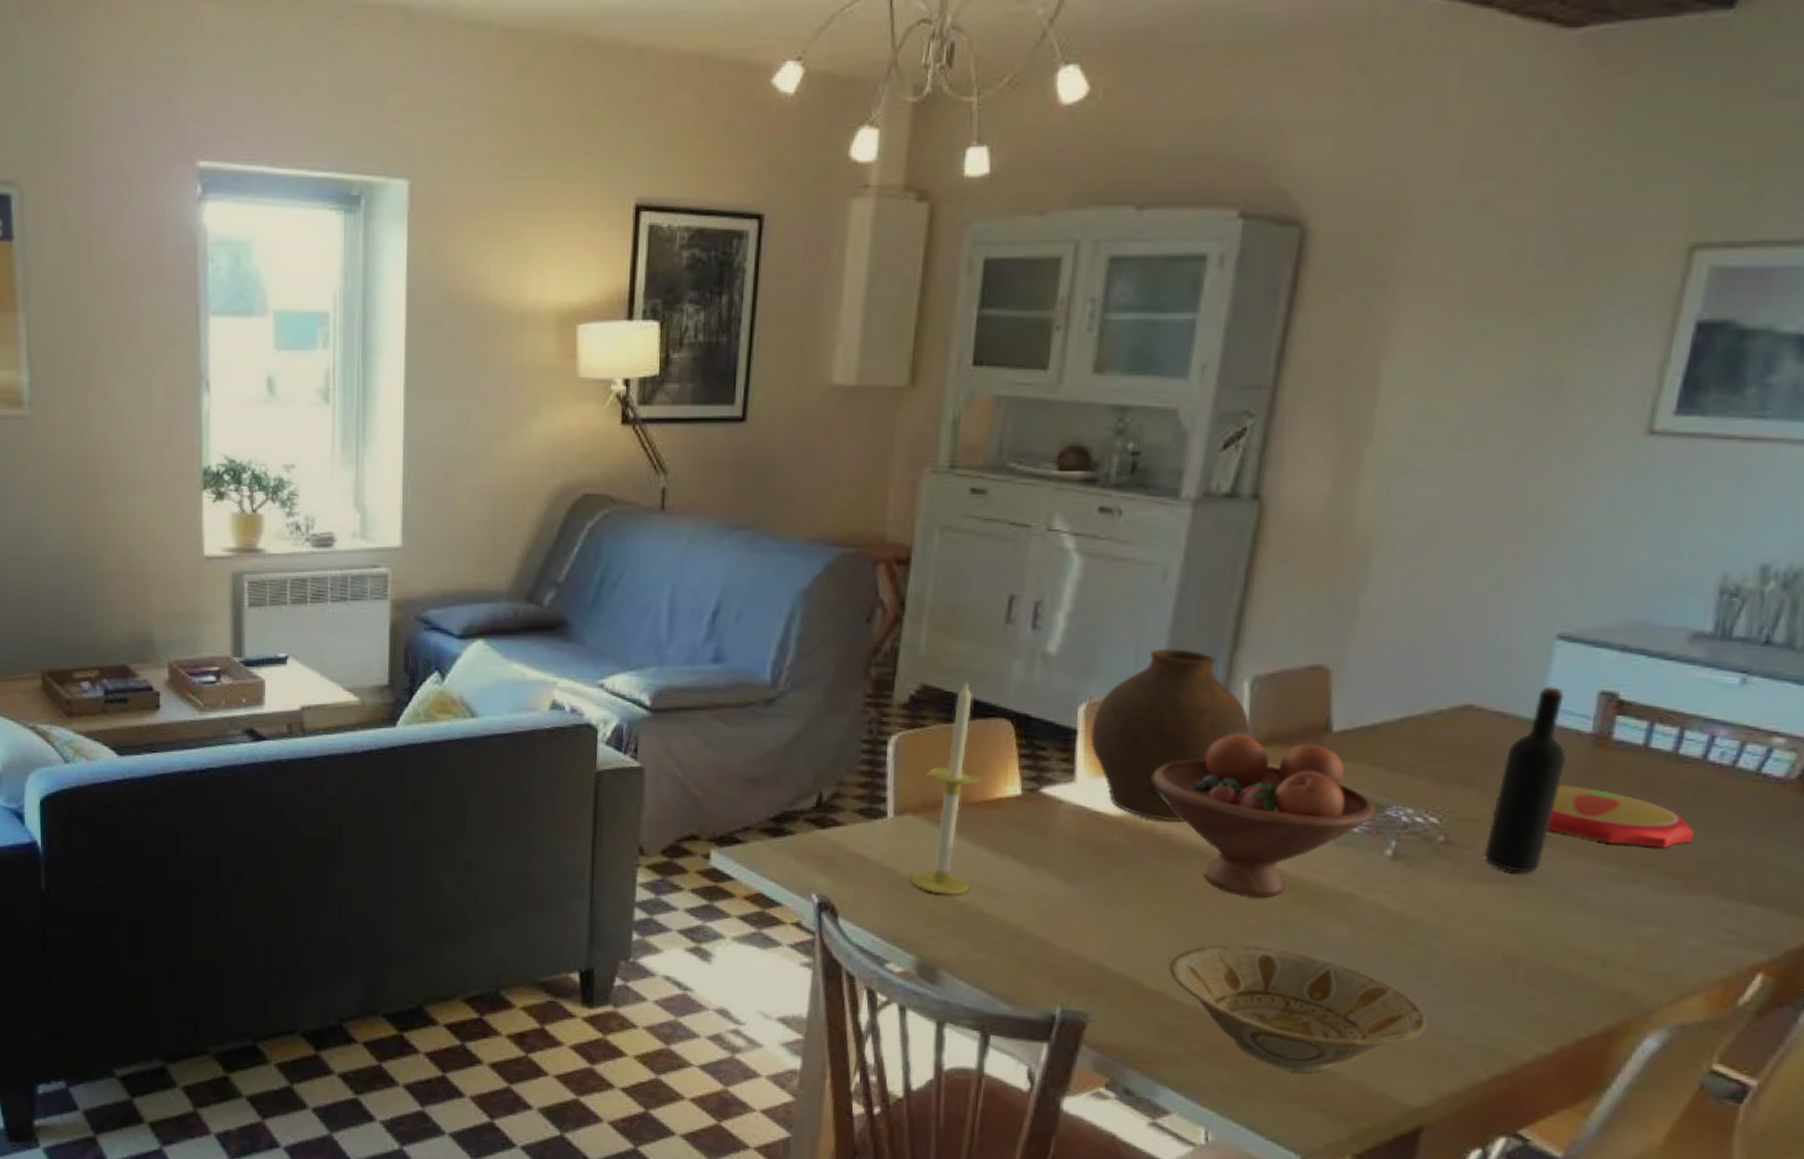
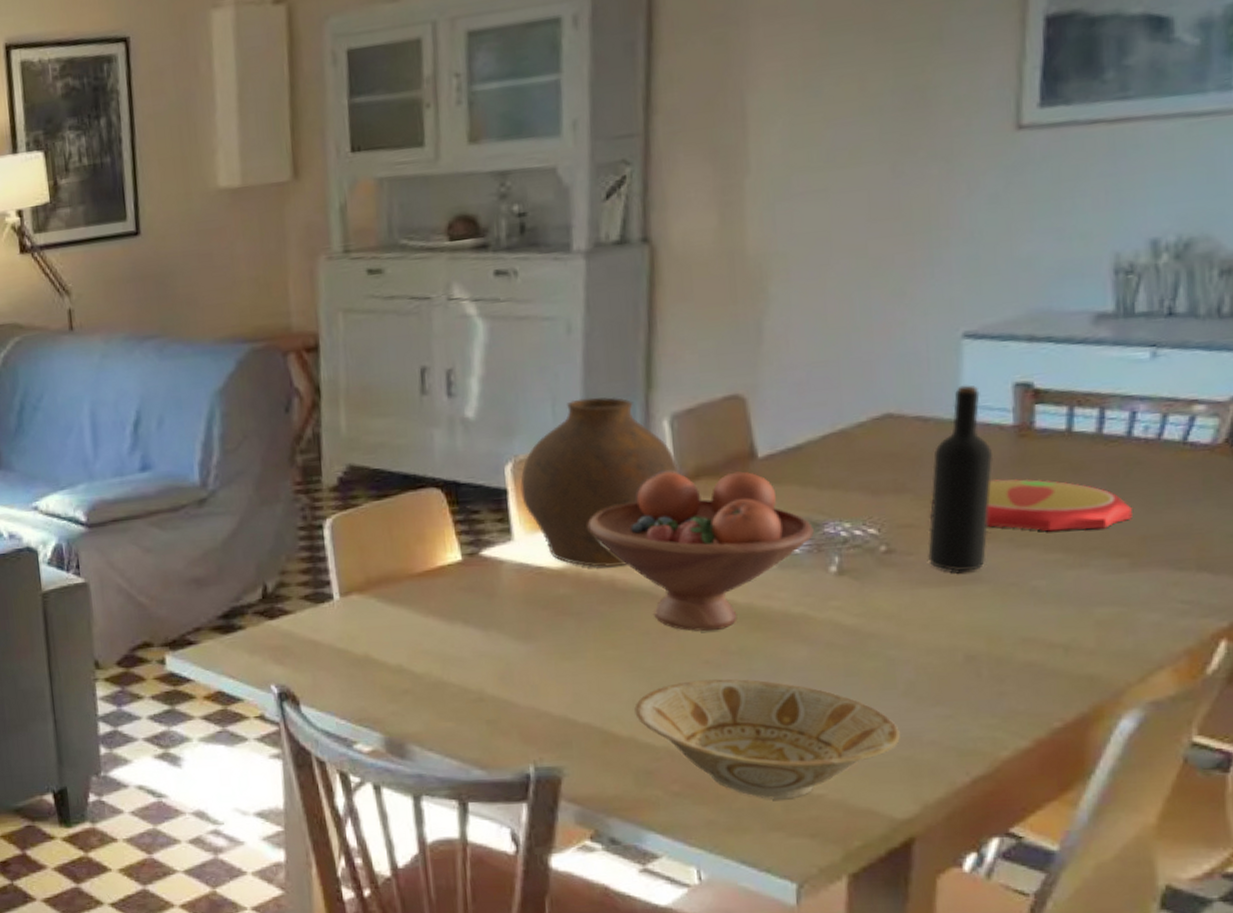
candle: present [910,681,980,895] -> none [366,456,426,669]

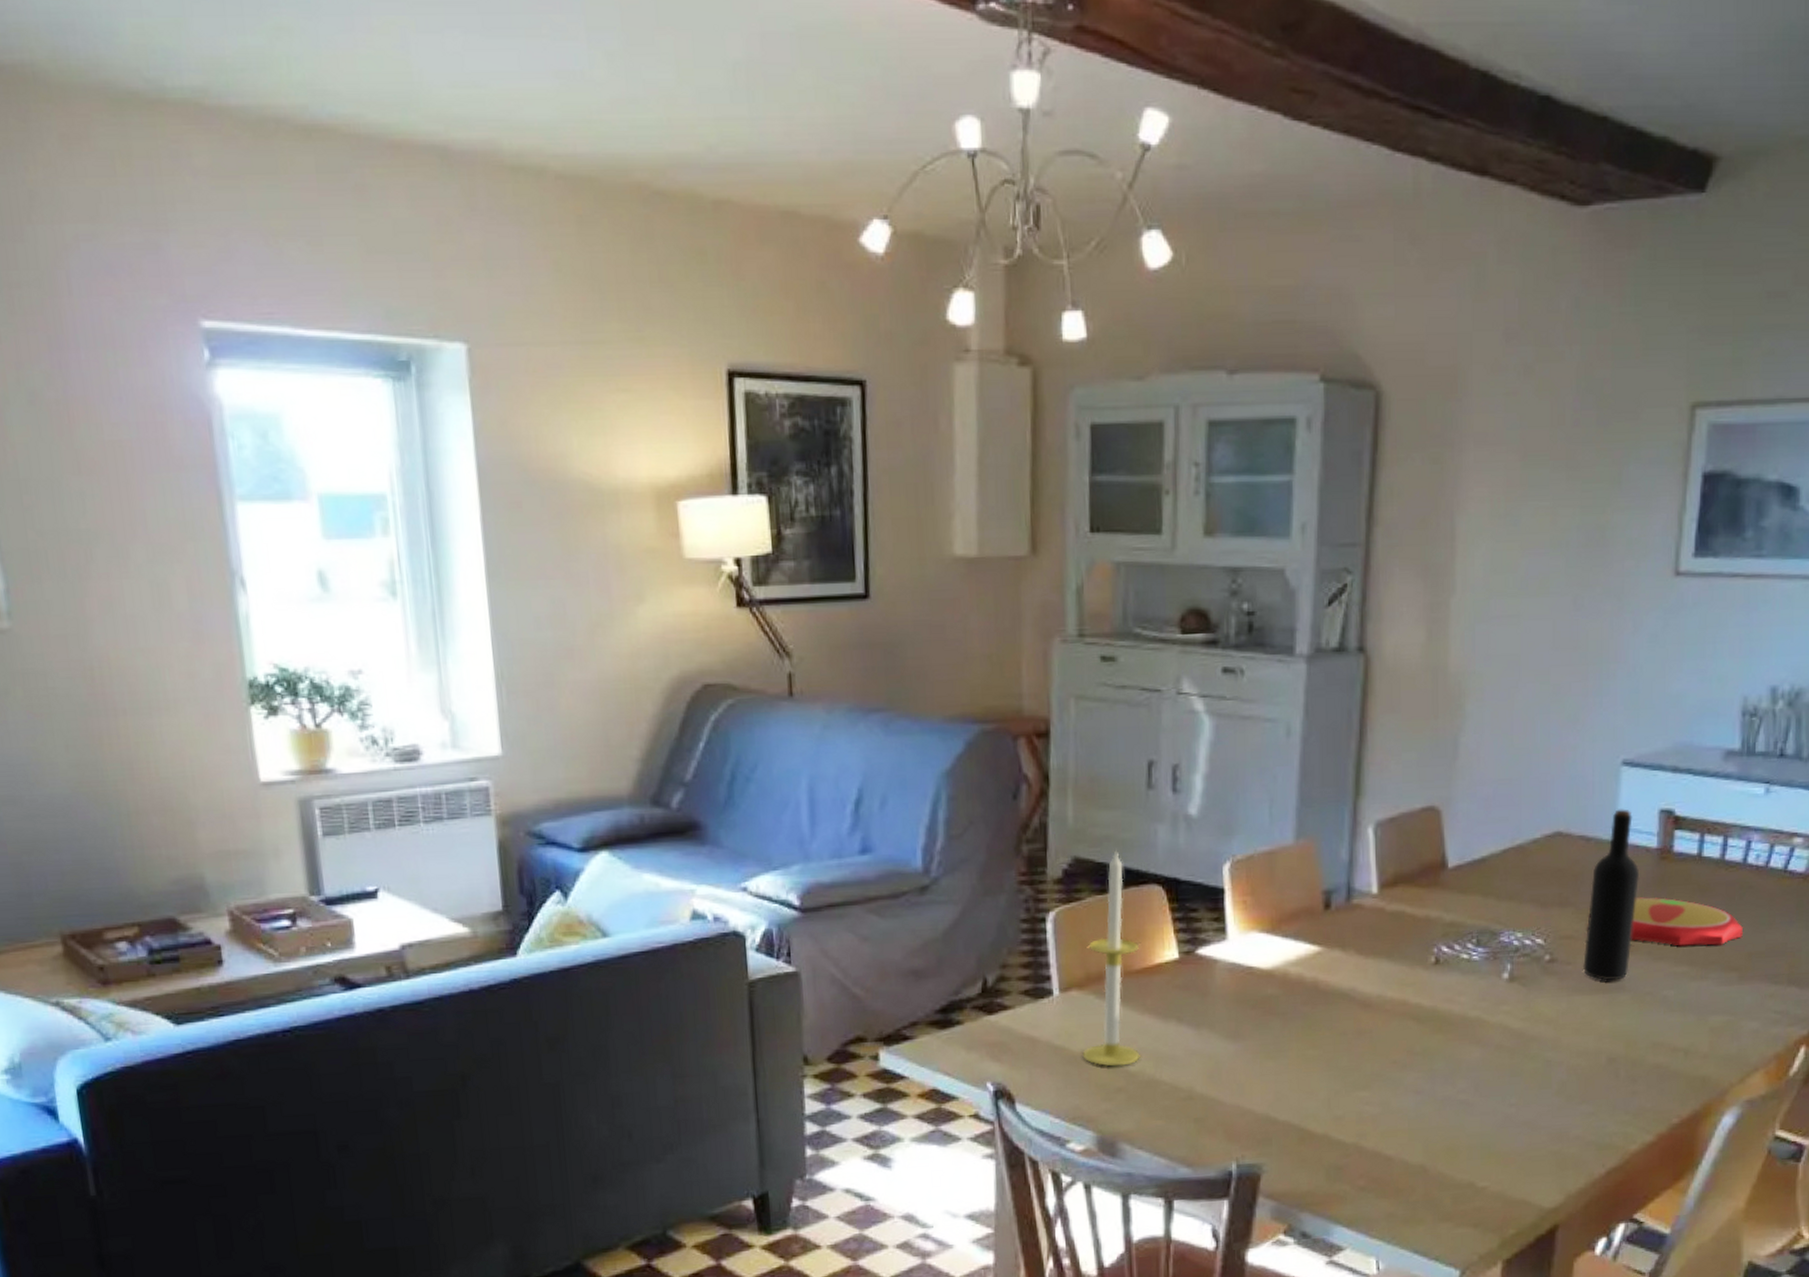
candle: none [366,456,426,669] -> present [1082,850,1140,1067]
vase: present [520,397,680,568] -> none [1237,801,1380,969]
fruit bowl: present [588,471,814,632] -> none [1297,877,1491,1033]
bowl: present [634,679,900,799] -> none [1329,1078,1552,1192]

